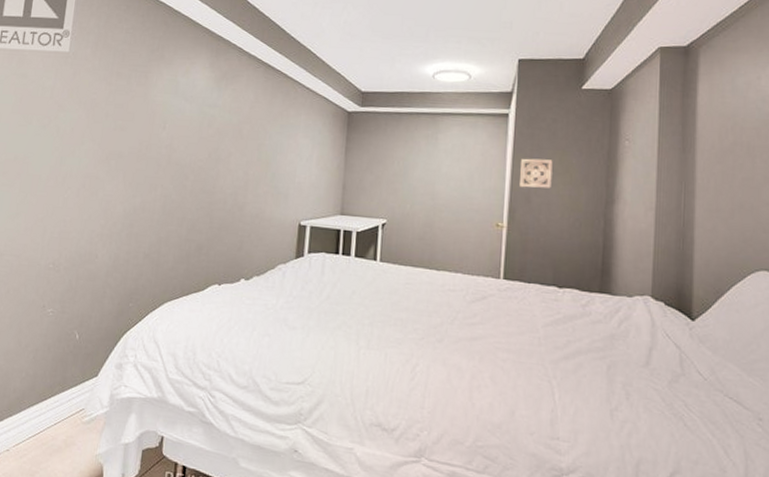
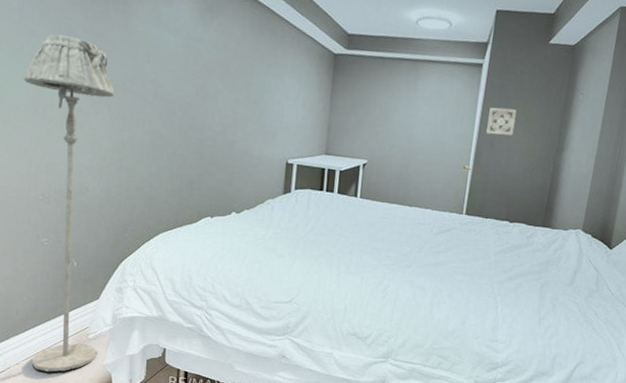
floor lamp: none [21,107,131,461] -> present [24,33,115,372]

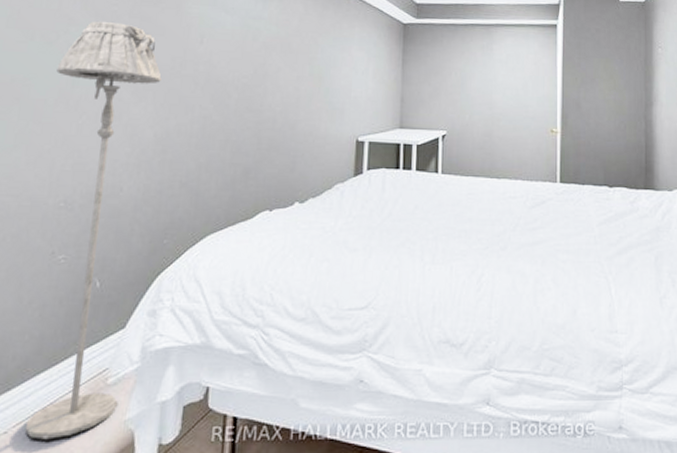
wall ornament: present [486,107,517,136] -> none [570,66,598,95]

